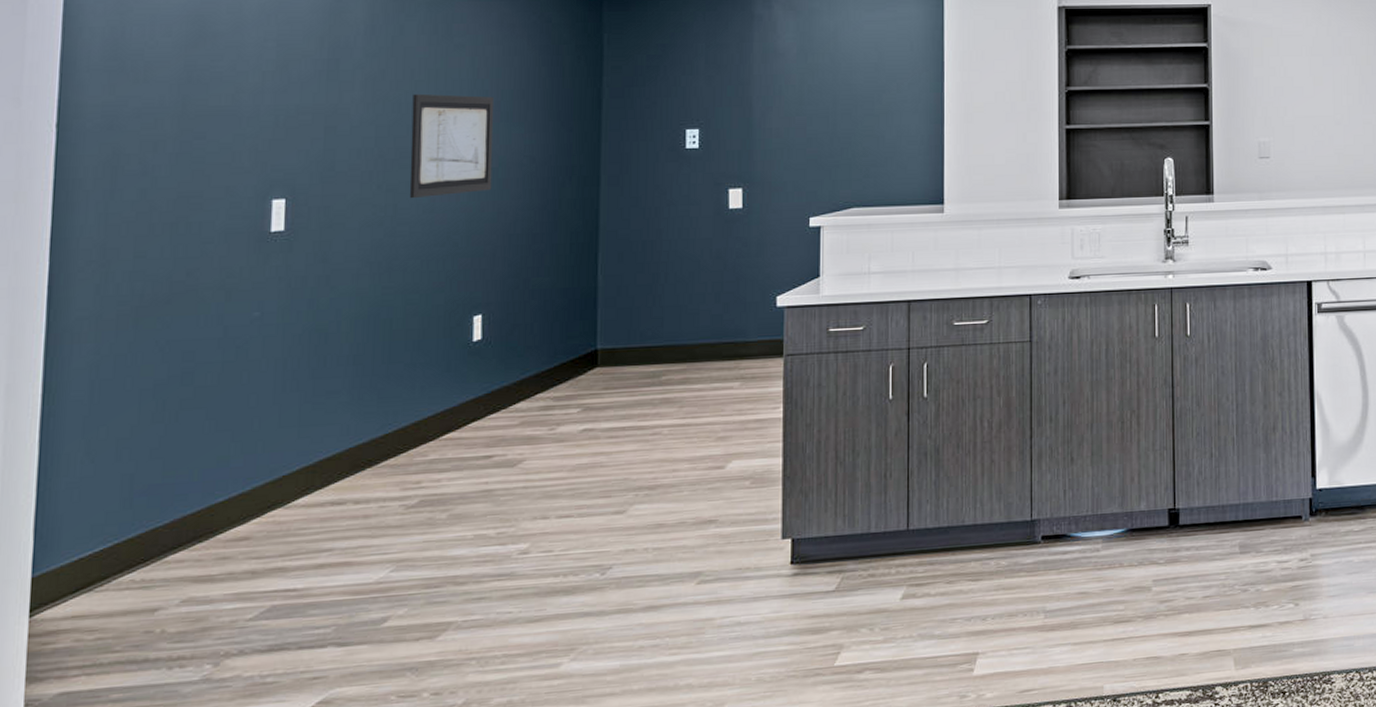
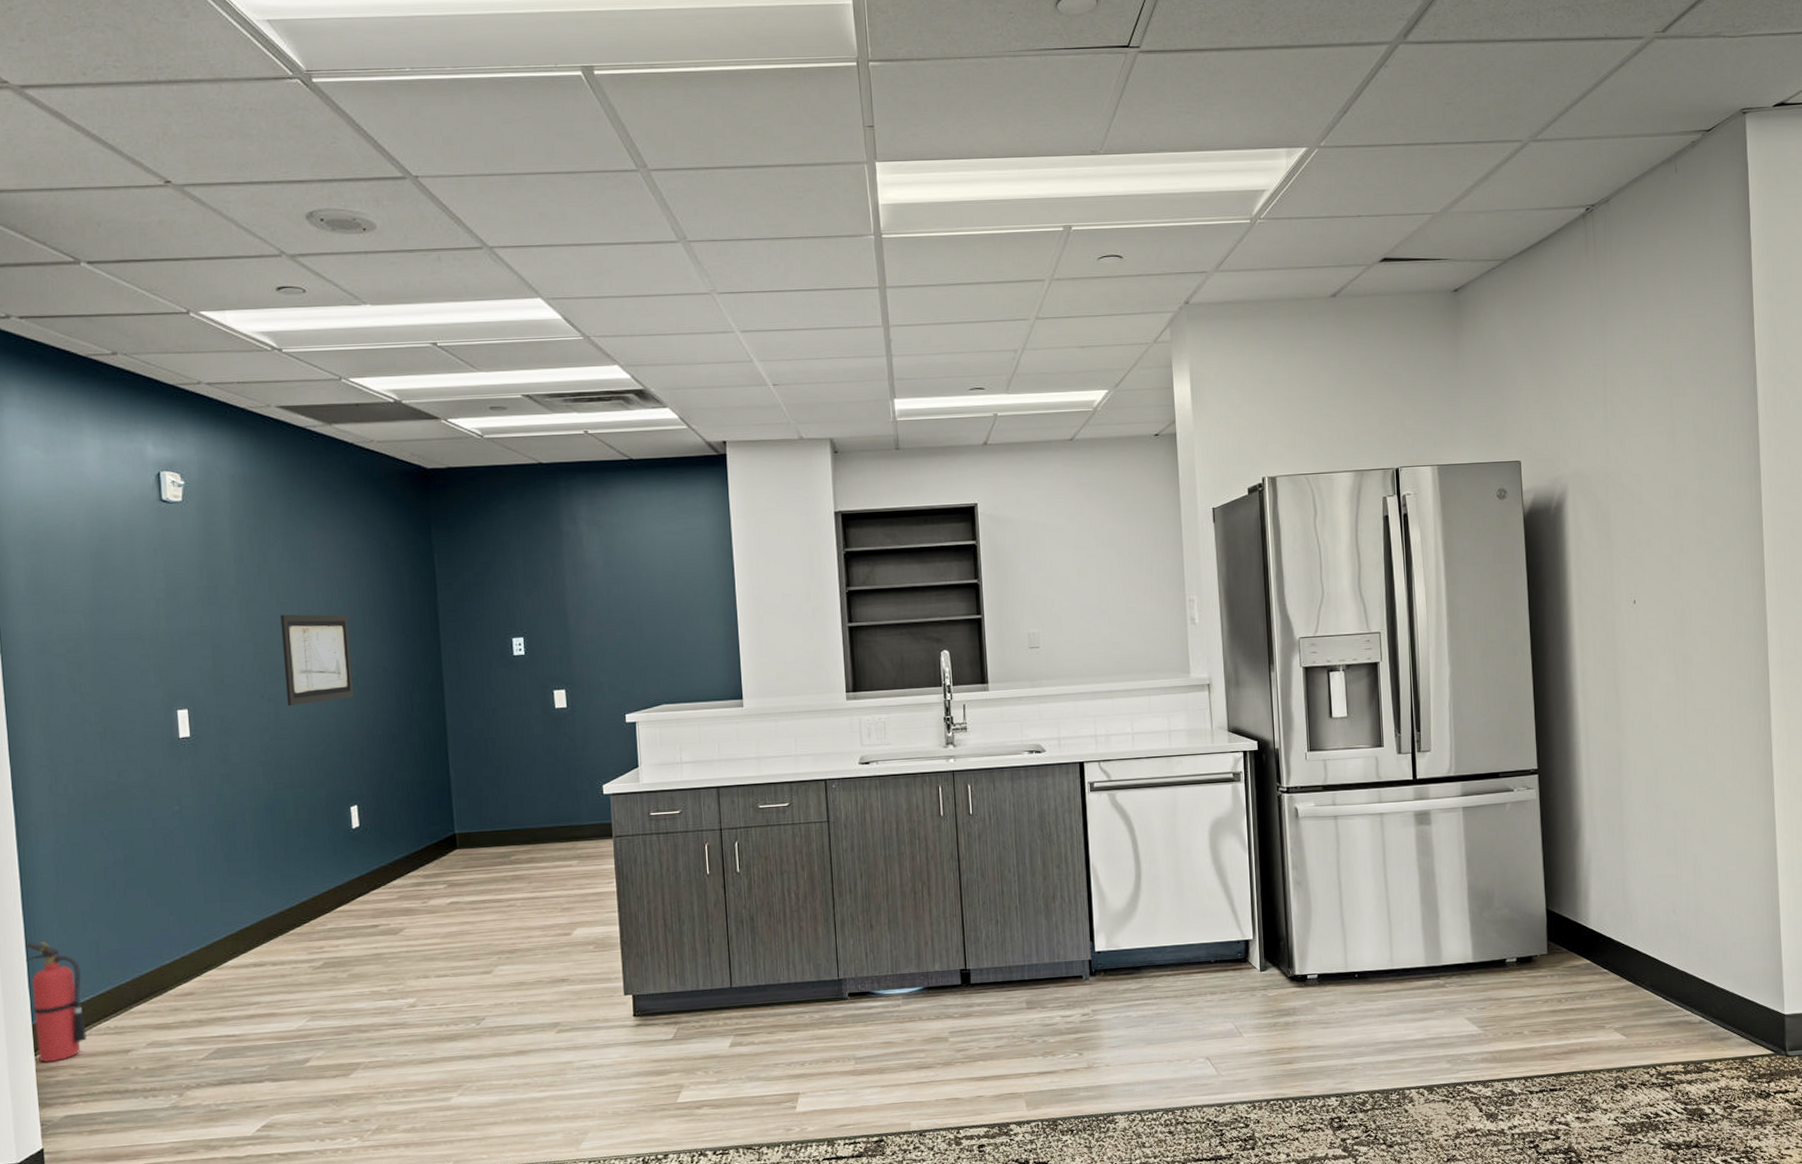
fire extinguisher: none [34,474,107,625] -> present [25,942,87,1062]

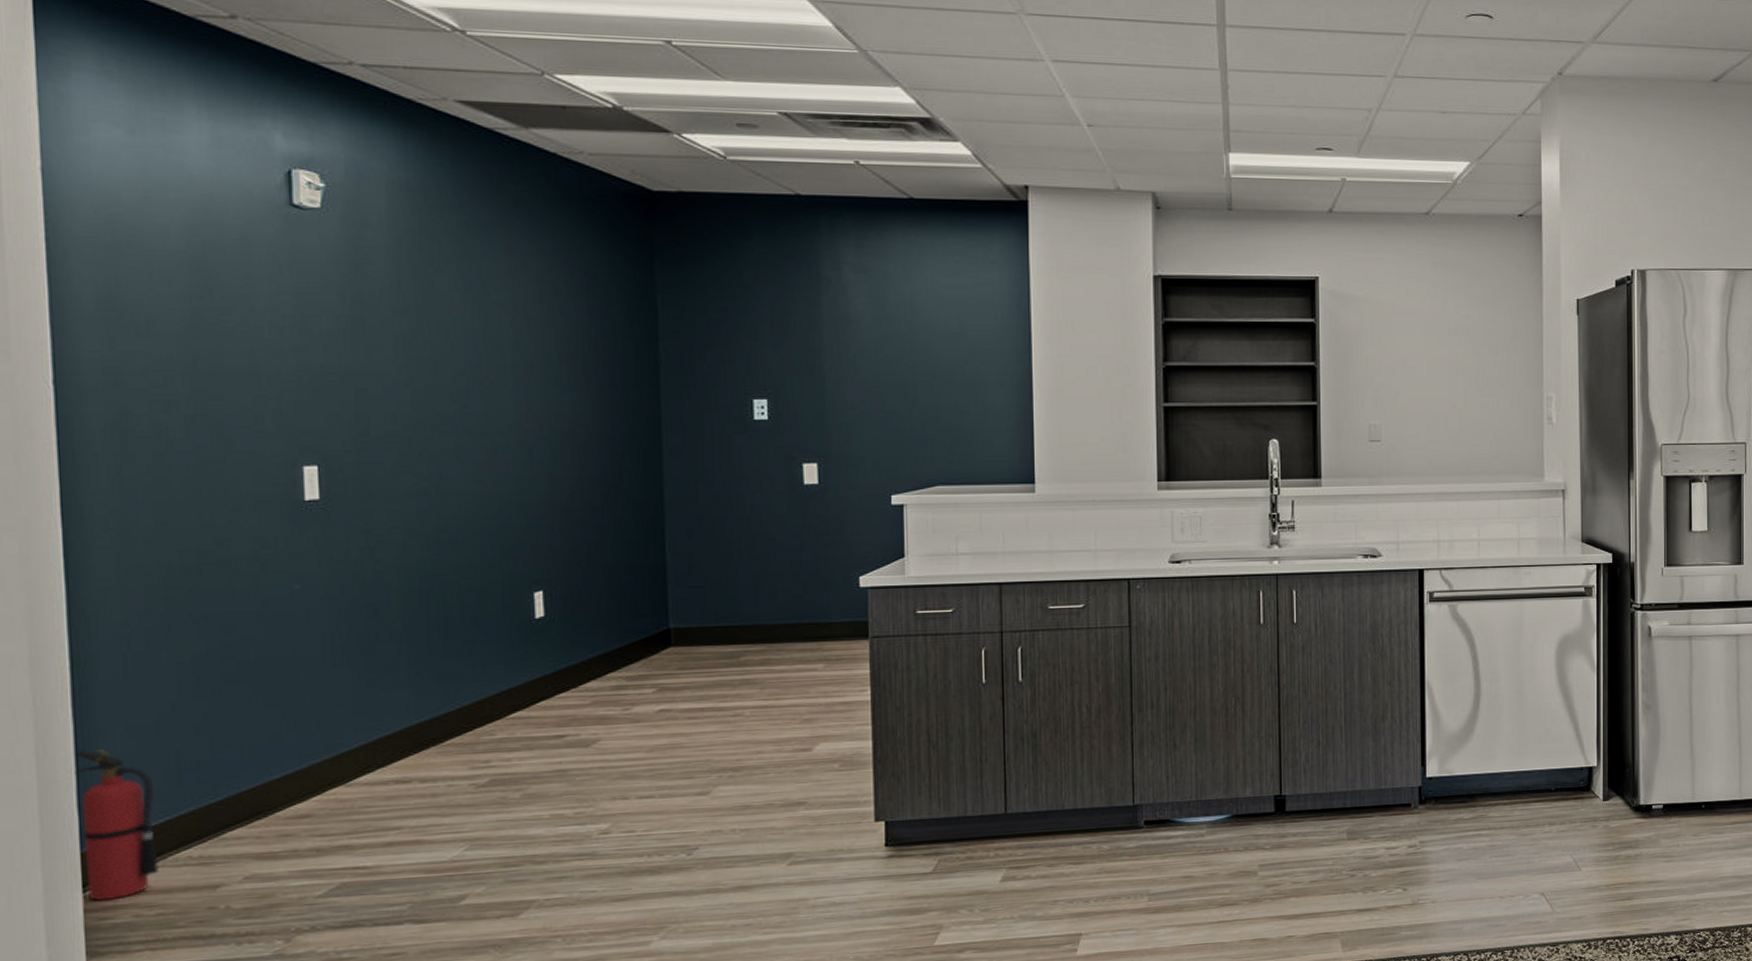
wall art: present [280,614,354,707] -> none [449,355,544,468]

